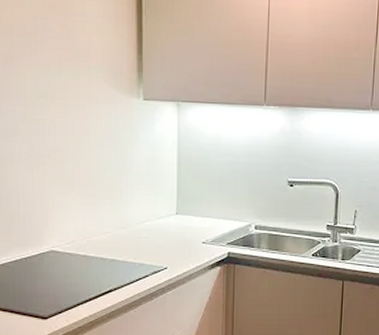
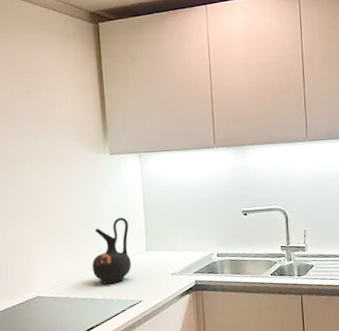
ceramic jug: none [114,173,159,245] -> present [91,217,131,284]

